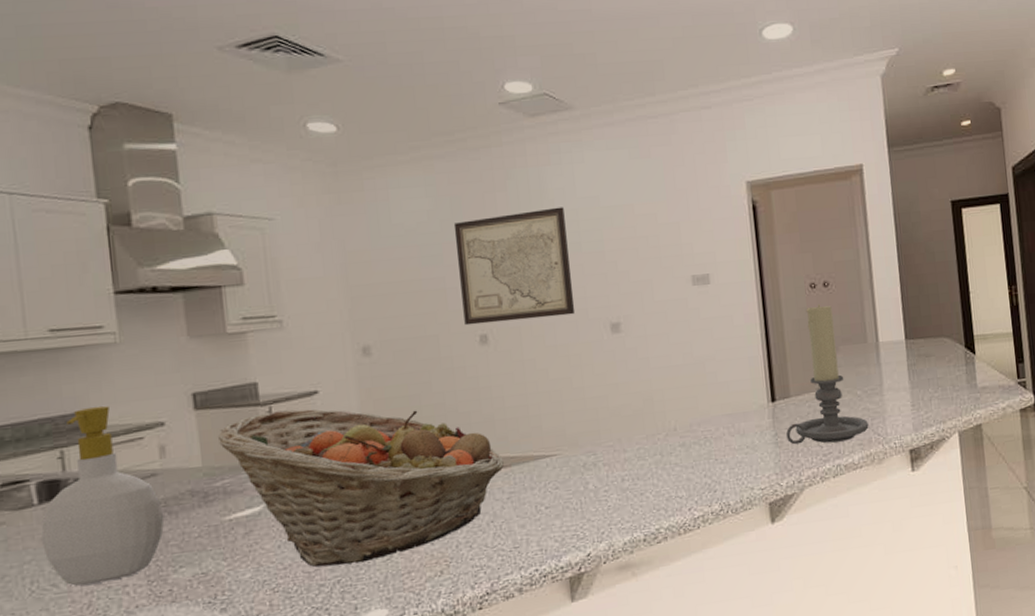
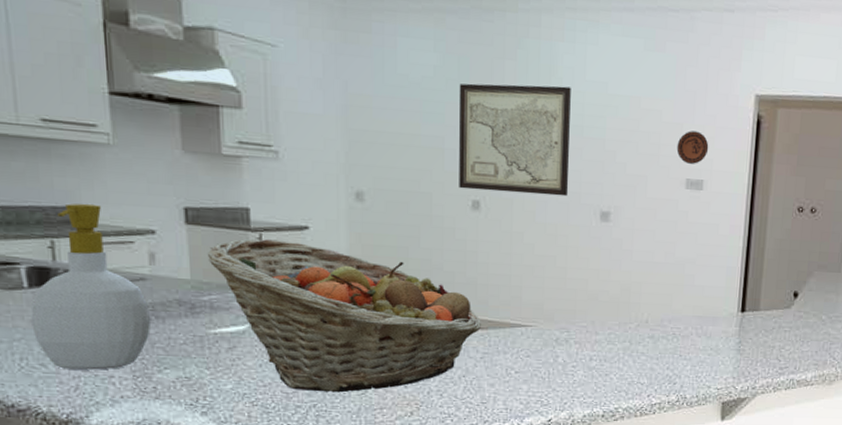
decorative plate: none [676,227,709,260] -> present [676,131,709,164]
candle holder: present [786,304,869,445] -> none [749,228,827,359]

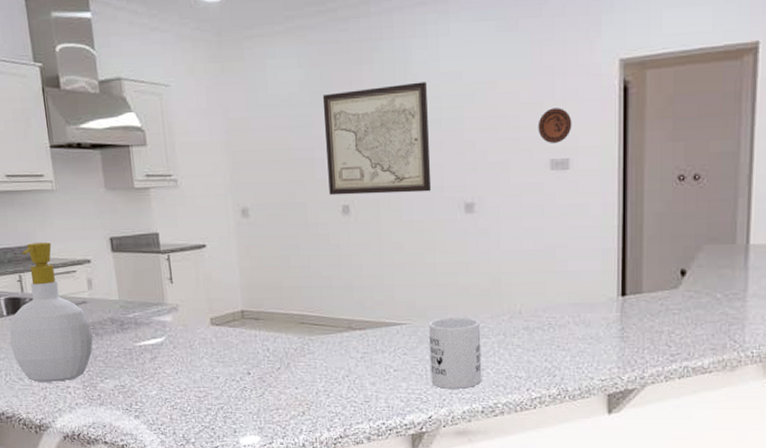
fruit basket: present [208,238,481,393] -> none [130,258,359,395]
mug: none [553,321,608,393] -> present [429,316,482,389]

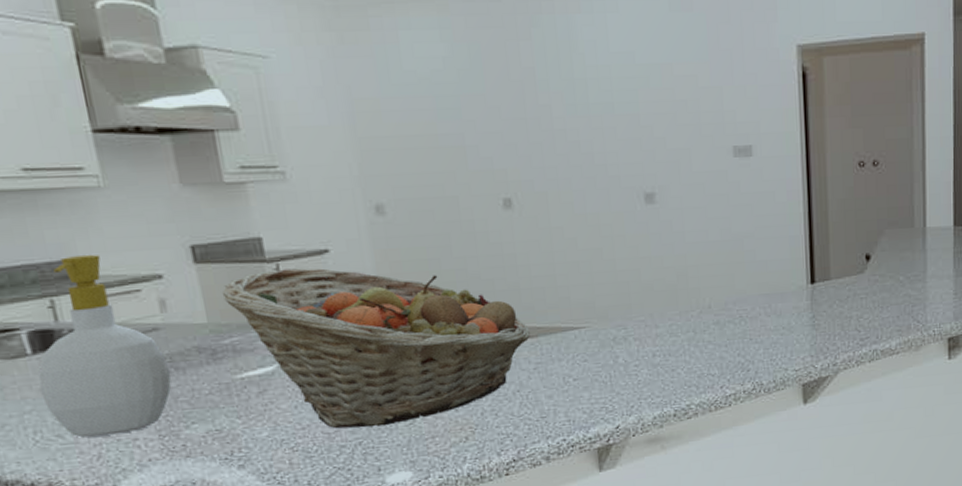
fruit basket: none [130,258,359,395] -> present [223,267,530,429]
wall art: present [322,82,432,196] -> none [472,62,607,188]
mug: present [429,316,482,389] -> none [611,315,673,395]
decorative plate: present [538,108,572,143] -> none [718,93,754,129]

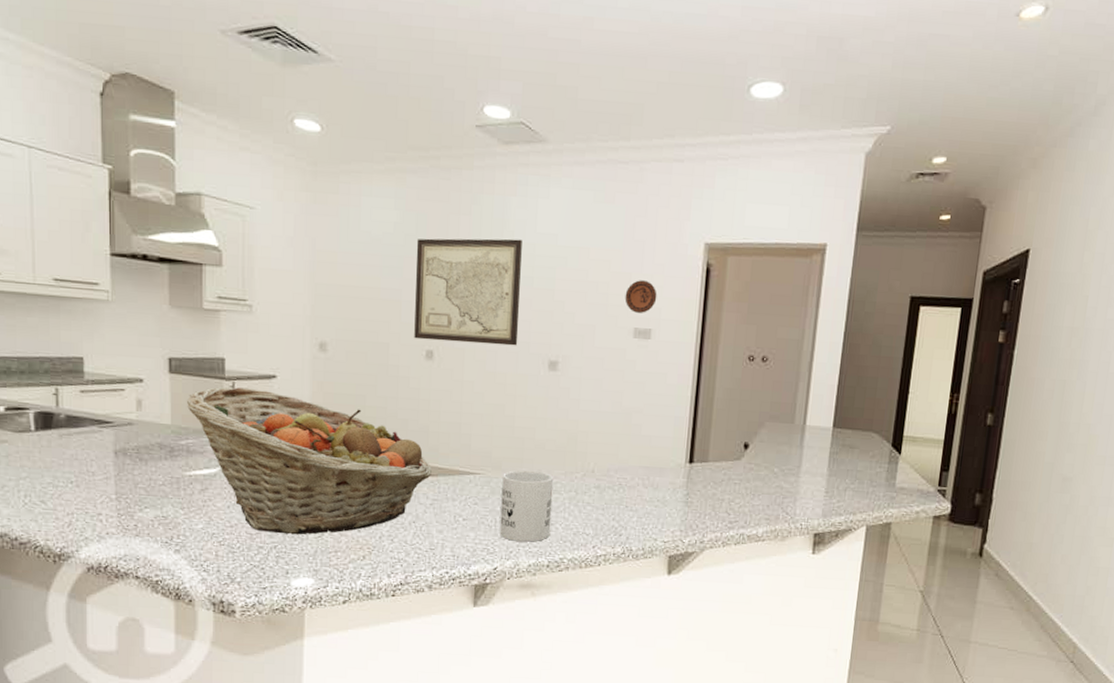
soap bottle: present [37,254,172,438] -> none [34,354,136,508]
wall art: none [472,62,607,188] -> present [414,238,522,346]
mug: none [611,315,673,395] -> present [499,470,554,542]
decorative plate: none [718,93,754,129] -> present [625,280,657,313]

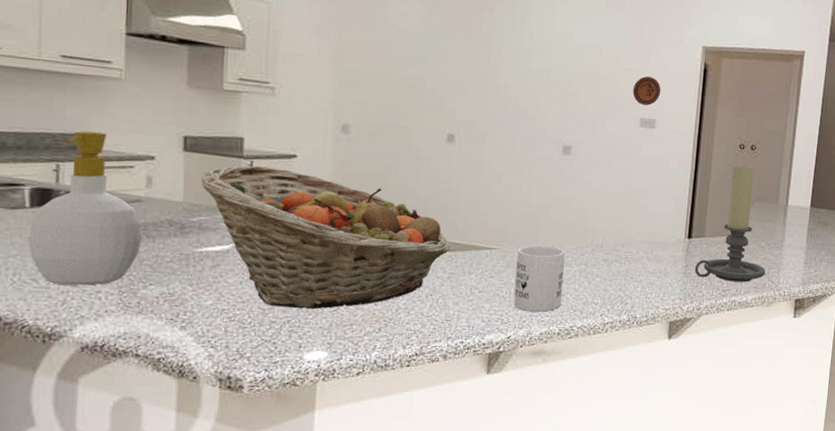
soap bottle: none [34,354,136,508] -> present [27,131,142,286]
wall art: present [414,238,522,346] -> none [436,32,541,132]
candle holder: none [697,377,779,513] -> present [695,163,766,282]

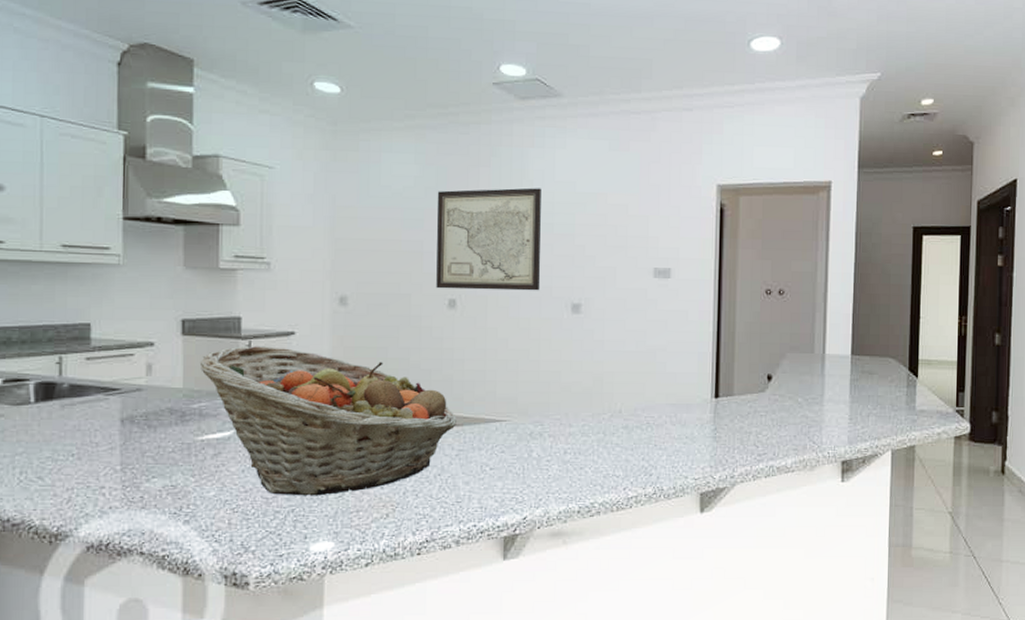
soap bottle: present [27,131,142,286] -> none [32,320,144,481]
wall art: none [436,32,541,132] -> present [436,188,541,291]
mug: present [513,245,566,312] -> none [528,414,581,488]
decorative plate: present [632,76,661,106] -> none [643,222,675,253]
candle holder: present [695,163,766,282] -> none [725,310,805,444]

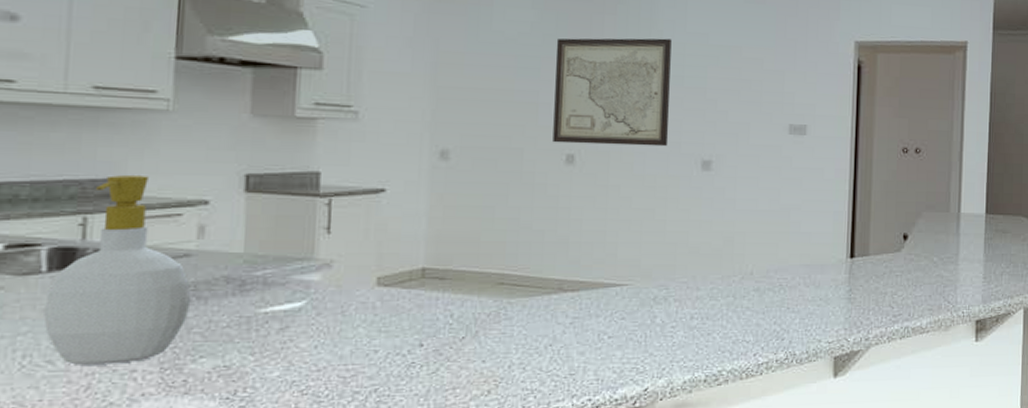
soap bottle: none [32,320,144,481] -> present [42,174,192,365]
fruit basket: present [201,345,456,496] -> none [267,203,572,374]

